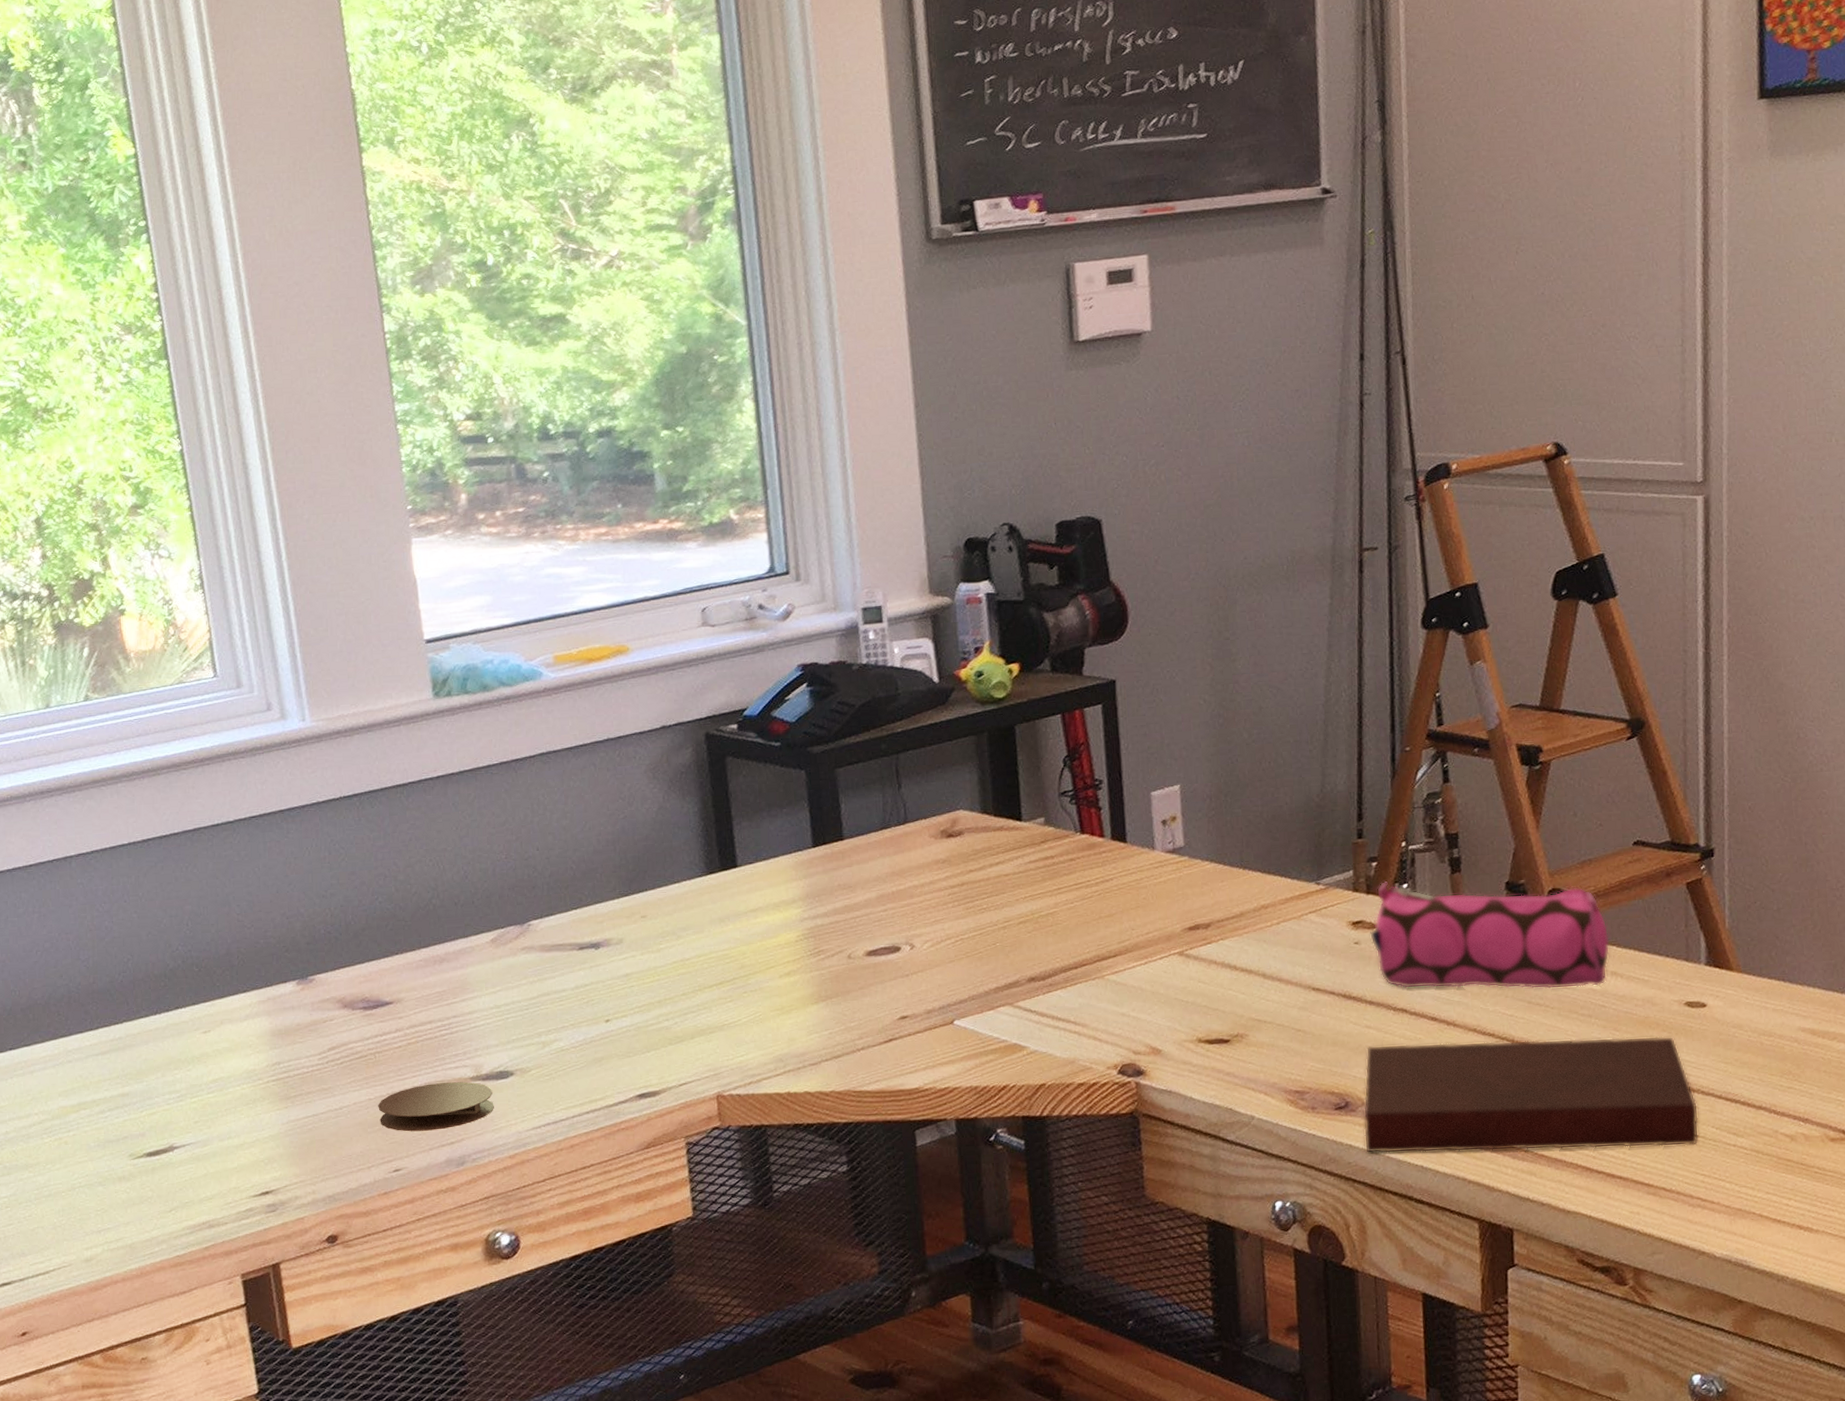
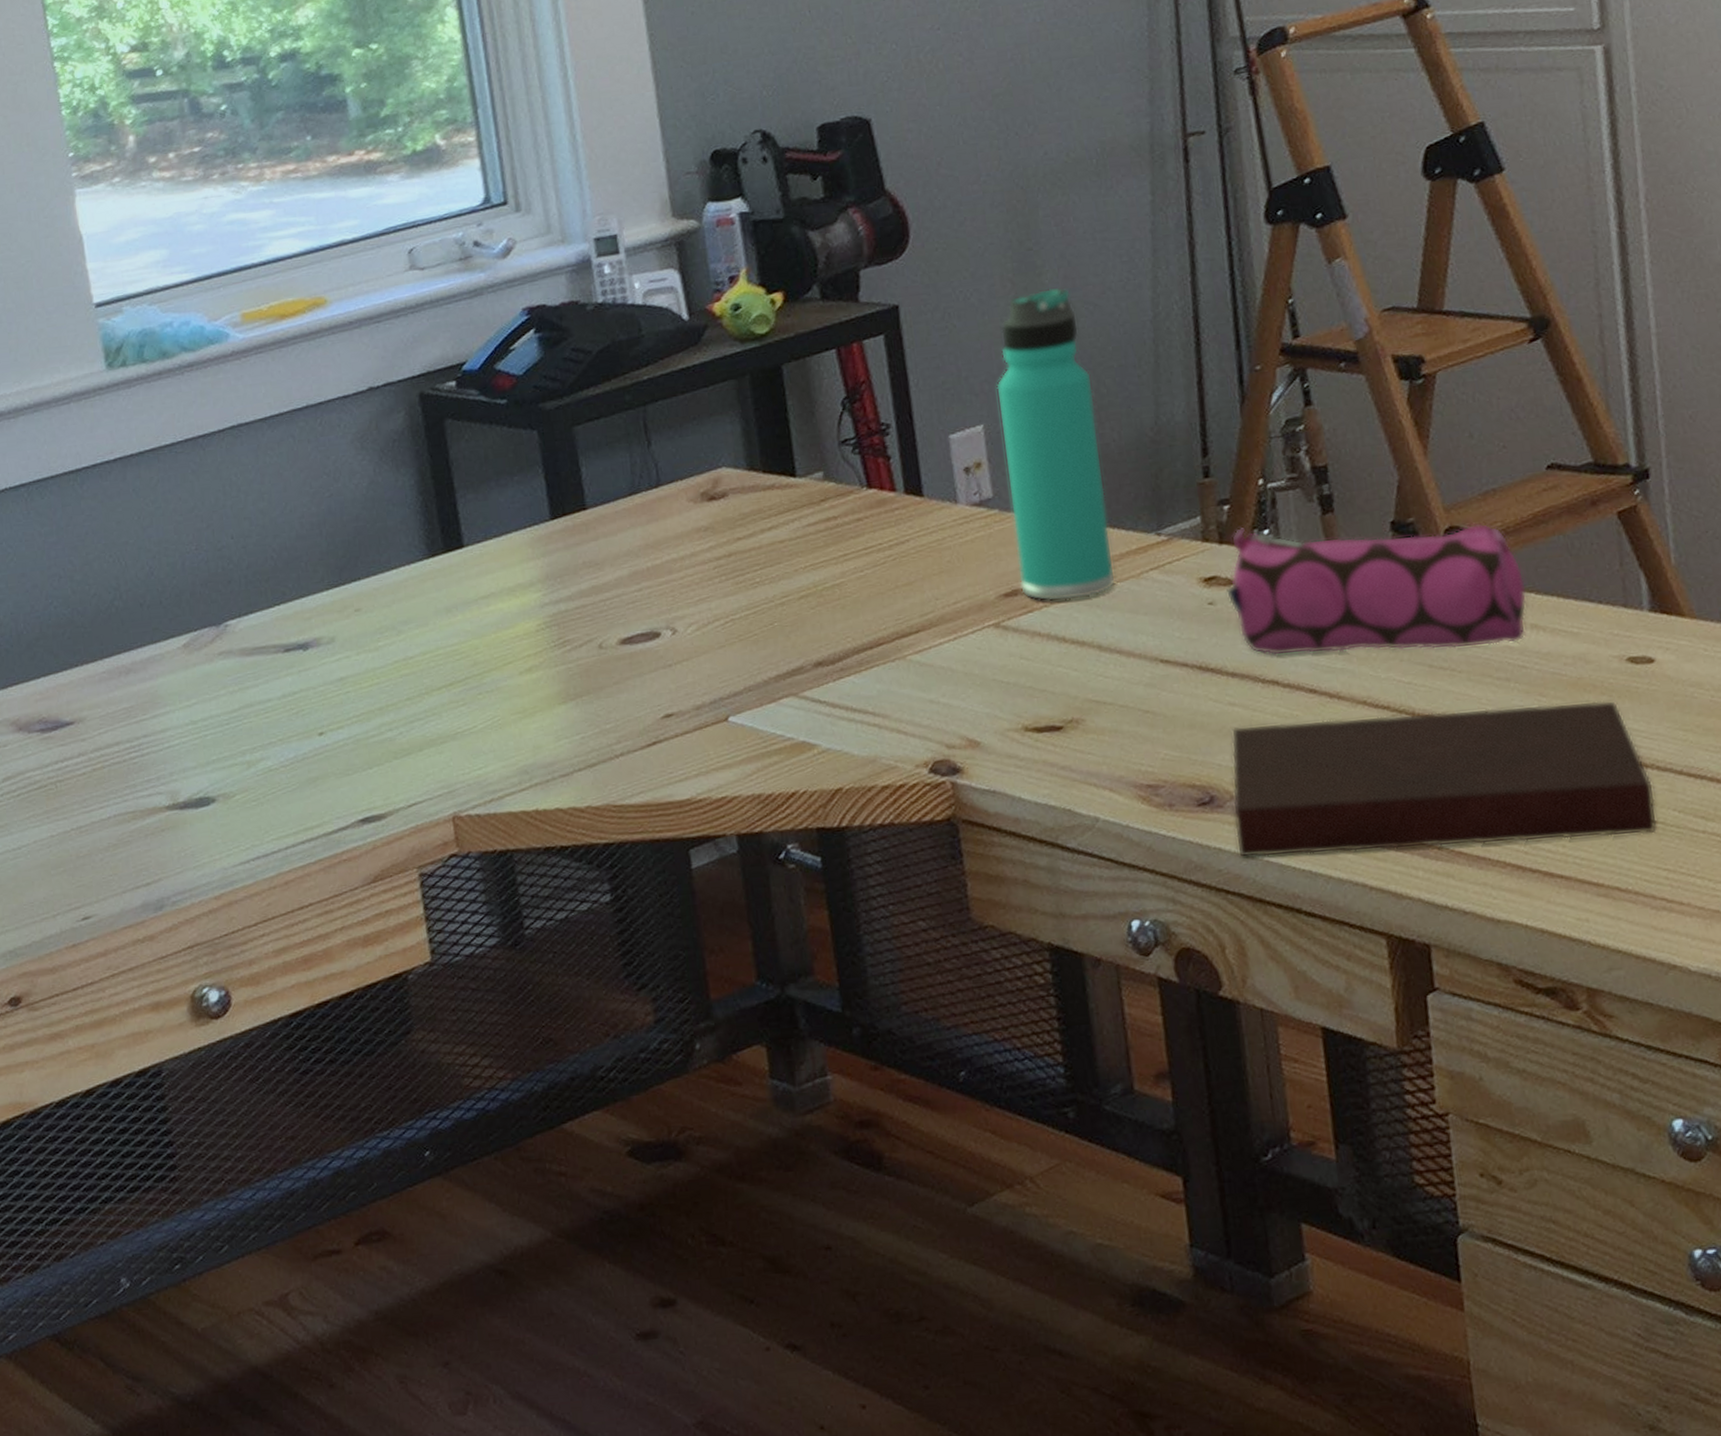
coaster: present [378,1081,494,1132] -> none [61,811,195,873]
thermos bottle: none [1193,672,1281,936] -> present [996,286,1116,602]

